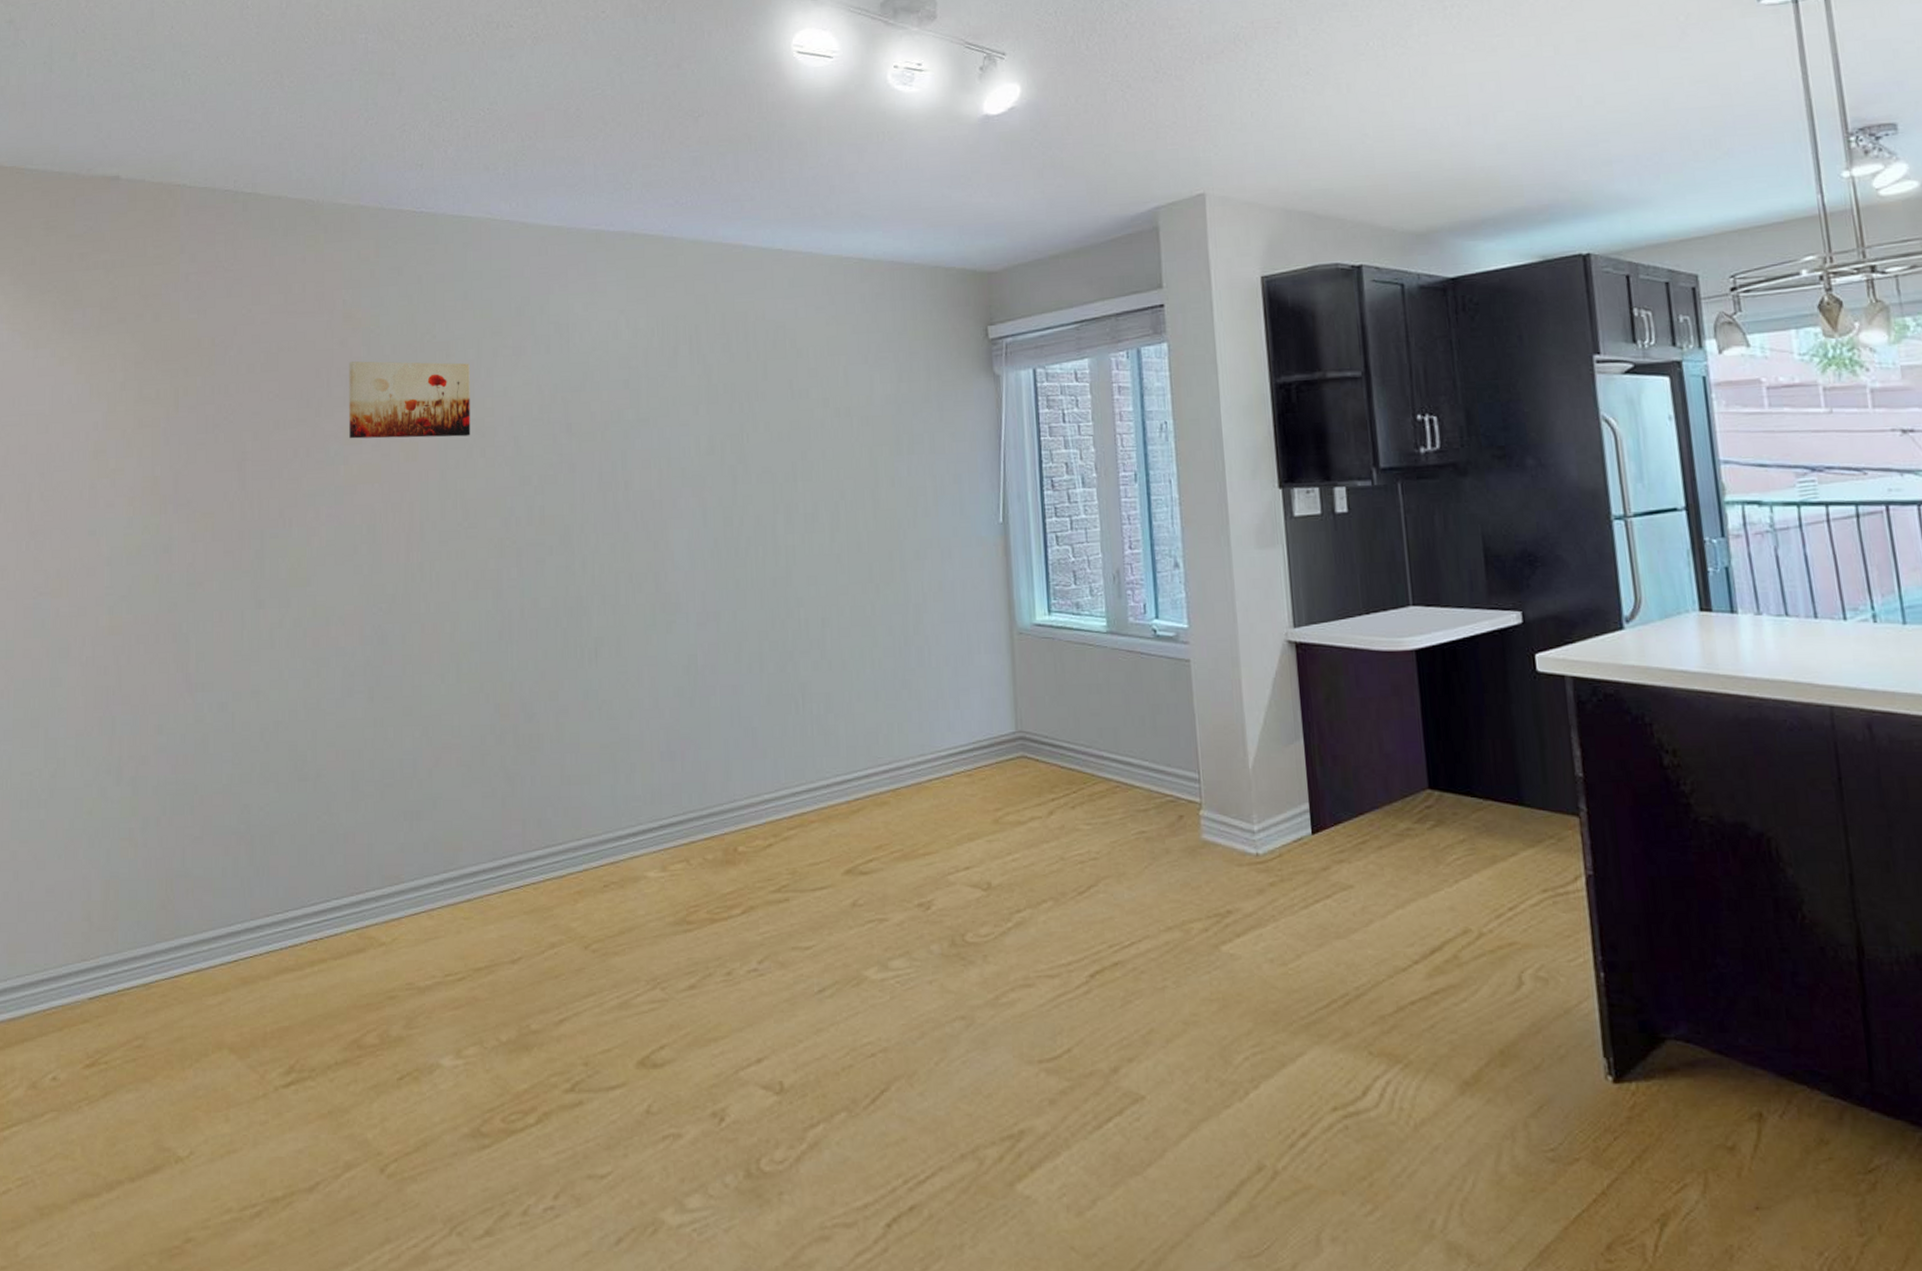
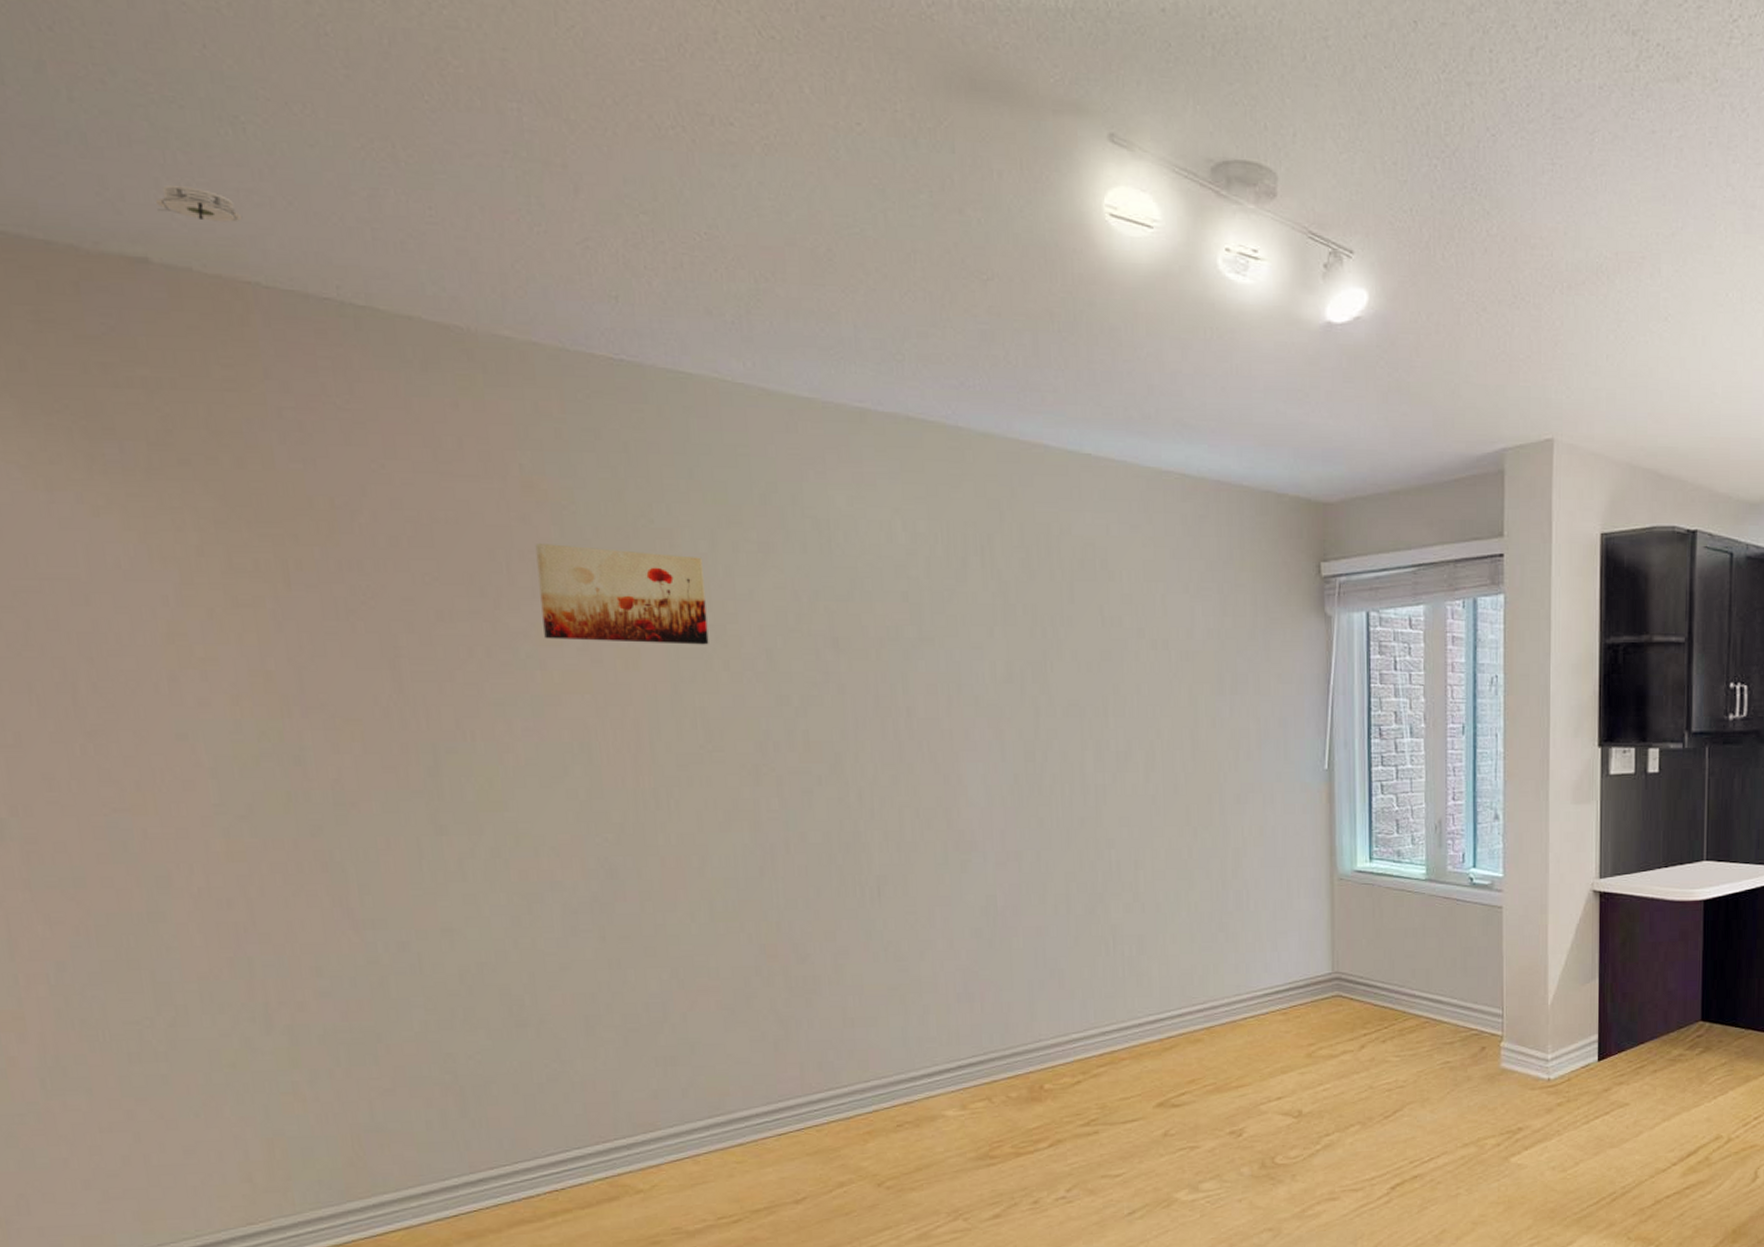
smoke detector: none [129,123,181,146] -> present [156,185,243,223]

